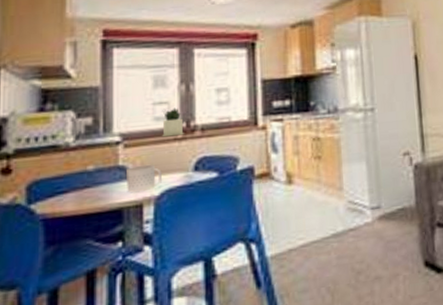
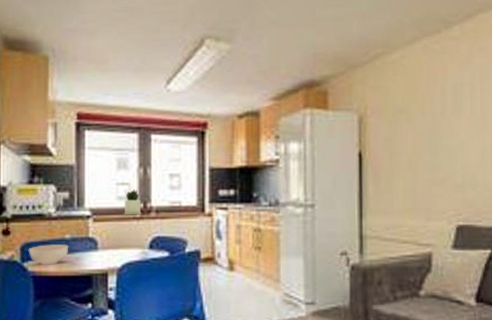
bowl: none [37,177,93,205] -> present [28,244,69,265]
mug: present [125,164,162,194] -> none [94,238,123,262]

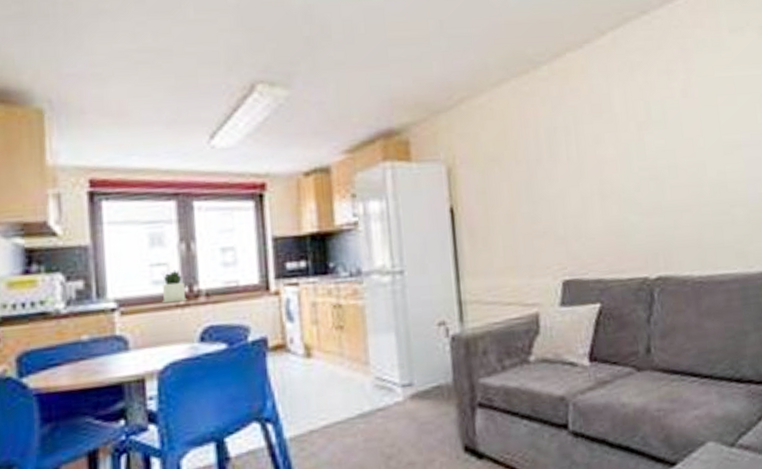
bowl: present [28,244,69,265] -> none [28,348,88,378]

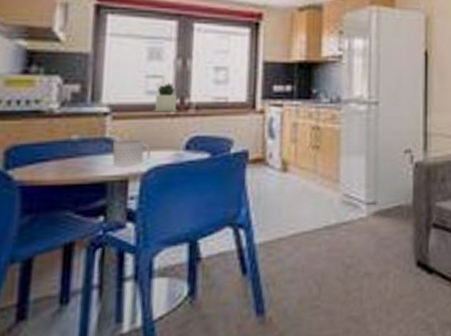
mug: none [123,333,165,367] -> present [112,139,151,167]

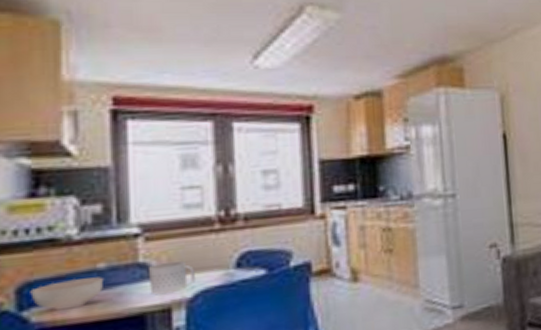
bowl: none [16,147,76,172] -> present [30,277,105,311]
planter: present [152,82,179,112] -> none [193,193,224,228]

